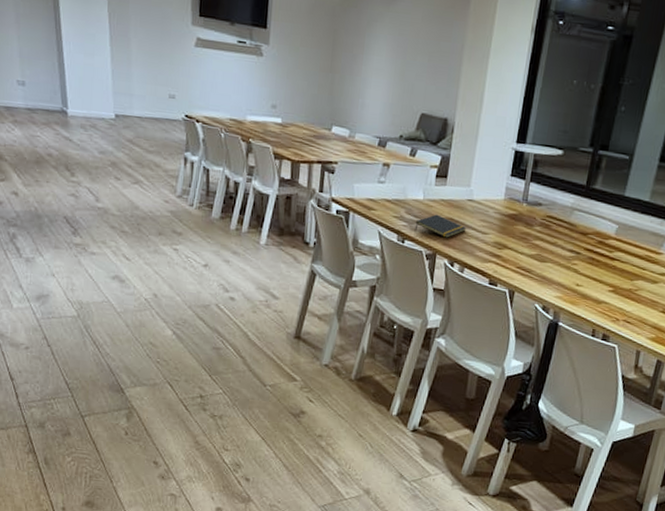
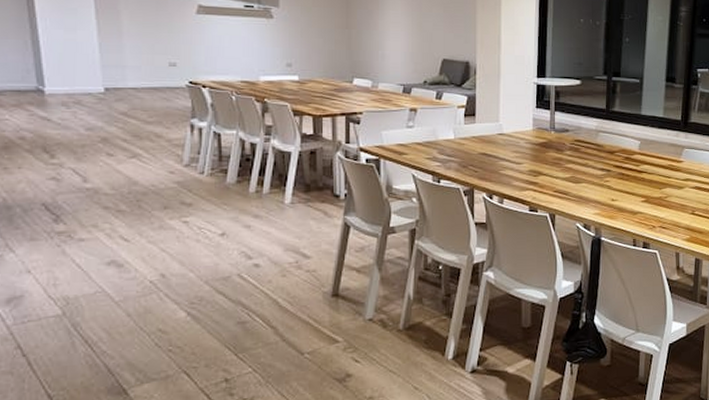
notepad: present [414,214,467,238] -> none [449,151,501,172]

